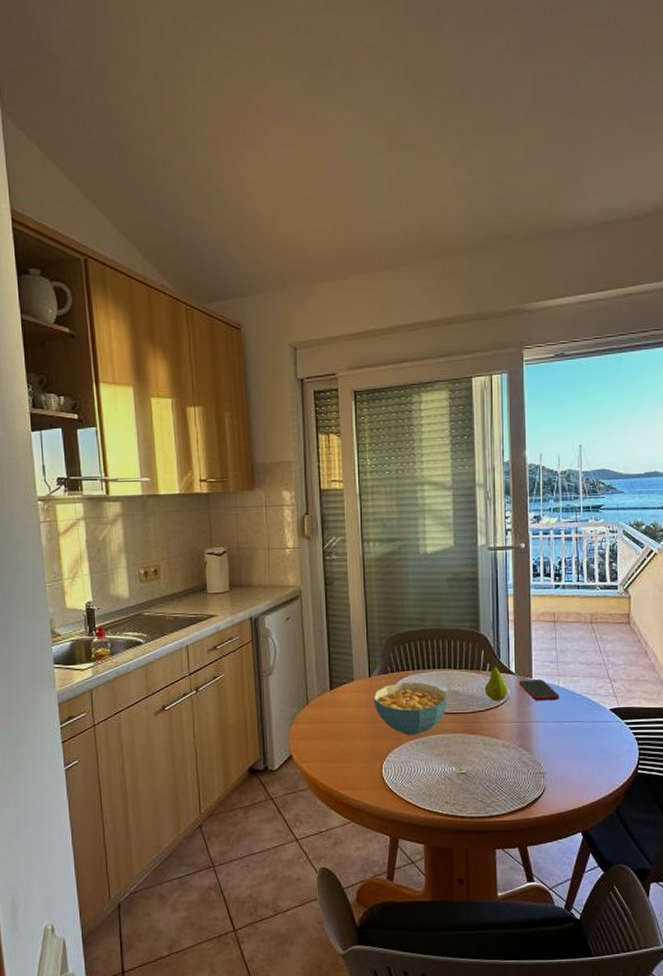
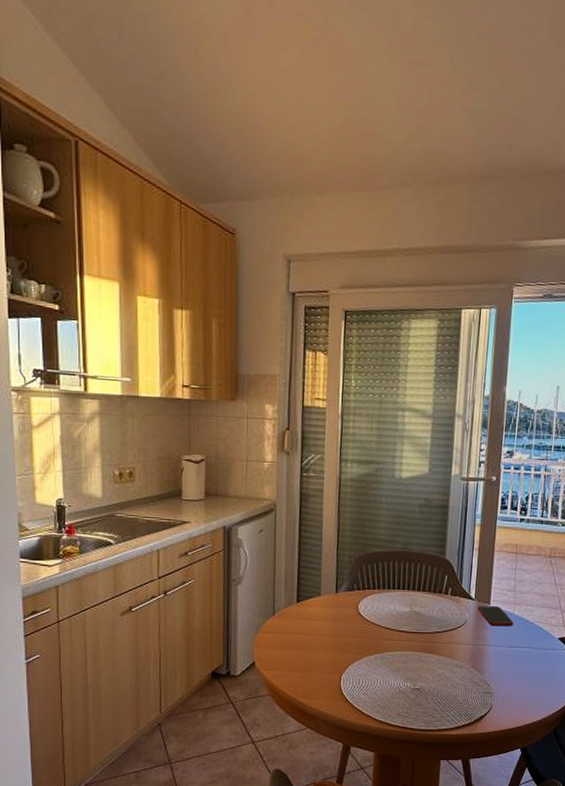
cereal bowl: present [373,682,448,735] -> none [338,600,409,651]
fruit: present [484,662,509,701] -> none [444,587,467,624]

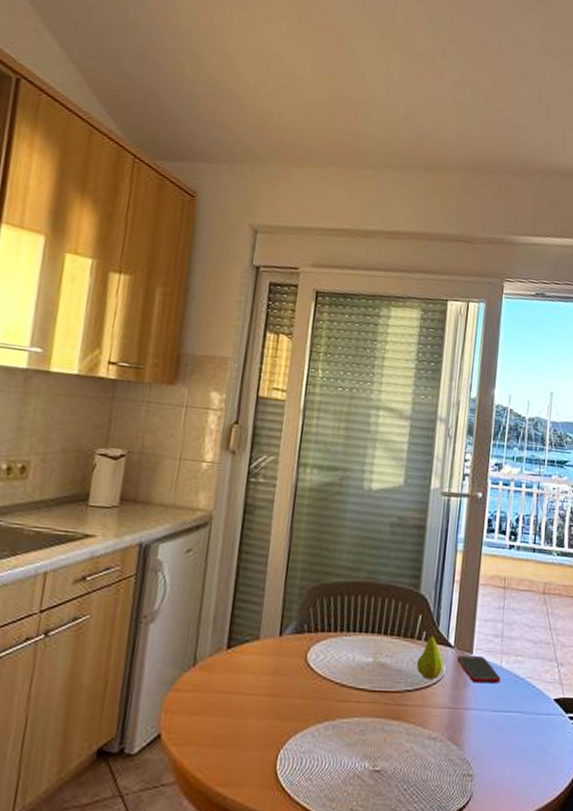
fruit: none [444,587,467,624] -> present [416,630,444,680]

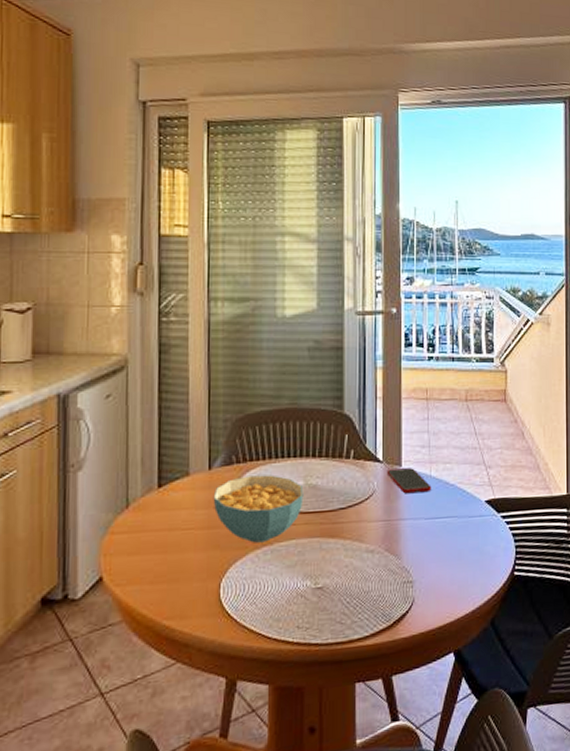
cereal bowl: none [280,646,372,717] -> present [213,474,304,543]
fruit: present [416,630,444,680] -> none [347,448,375,496]

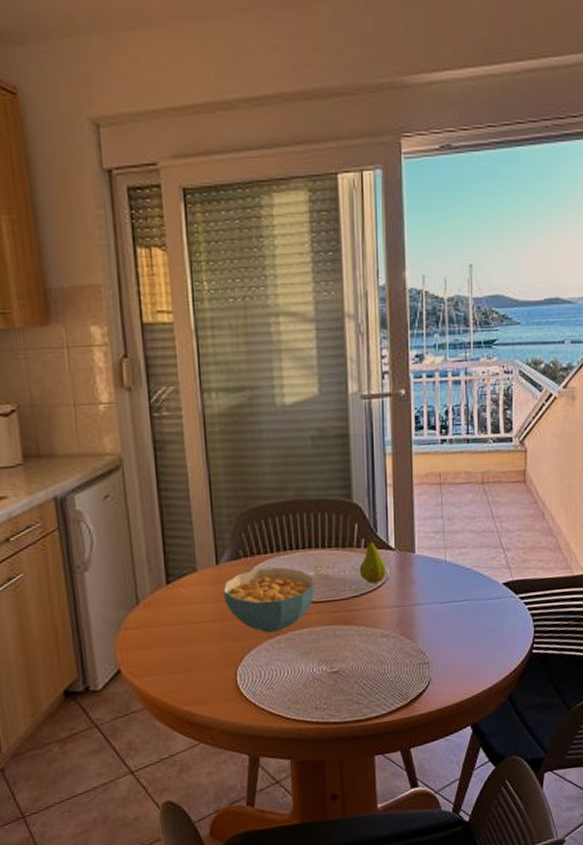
fruit: none [347,448,375,496] -> present [359,537,388,584]
cell phone: present [386,468,432,494] -> none [399,554,447,580]

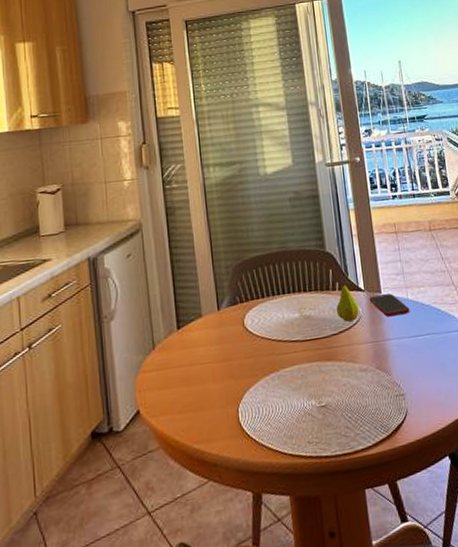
cereal bowl: present [222,567,315,633] -> none [224,310,301,371]
cell phone: none [399,554,447,580] -> present [369,293,410,317]

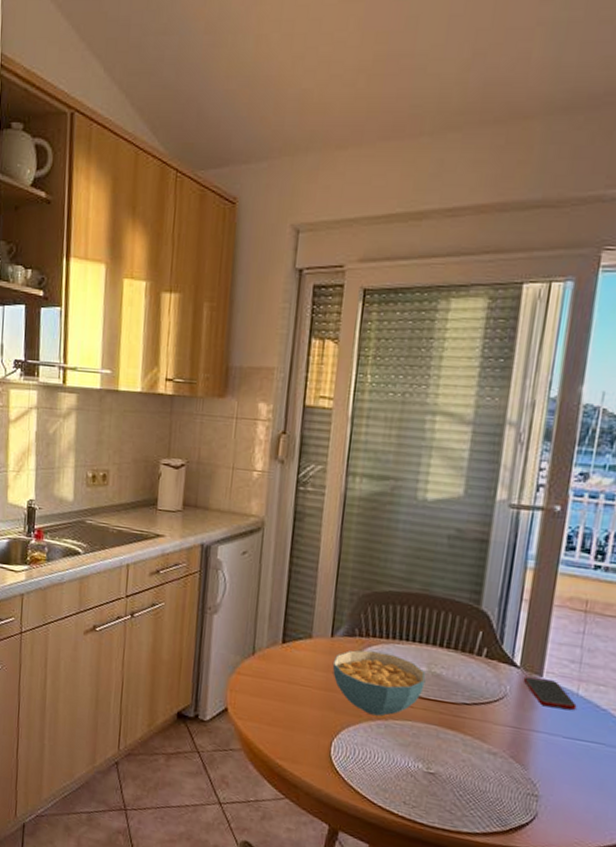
cereal bowl: none [224,310,301,371] -> present [332,650,426,716]
fruit: present [336,280,360,322] -> none [475,647,508,697]

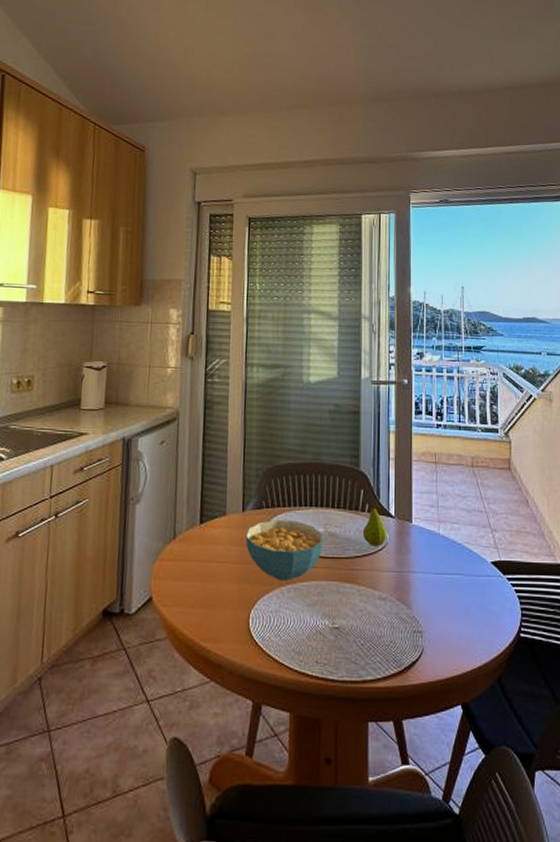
fruit: none [475,647,508,697] -> present [362,503,387,547]
cell phone: present [523,676,577,711] -> none [398,524,440,549]

